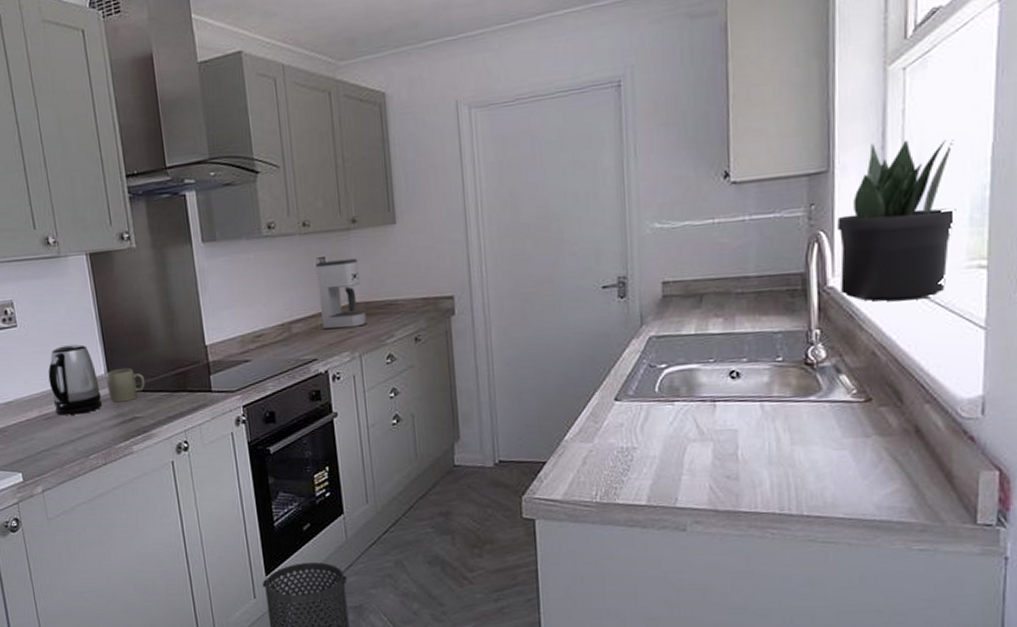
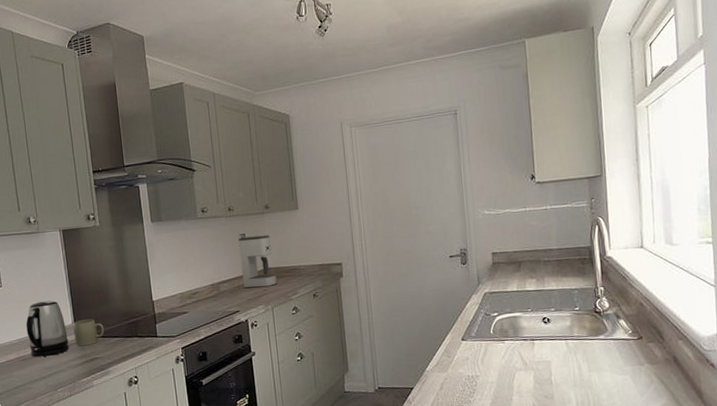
planter: present [837,139,956,302] -> none [610,155,689,267]

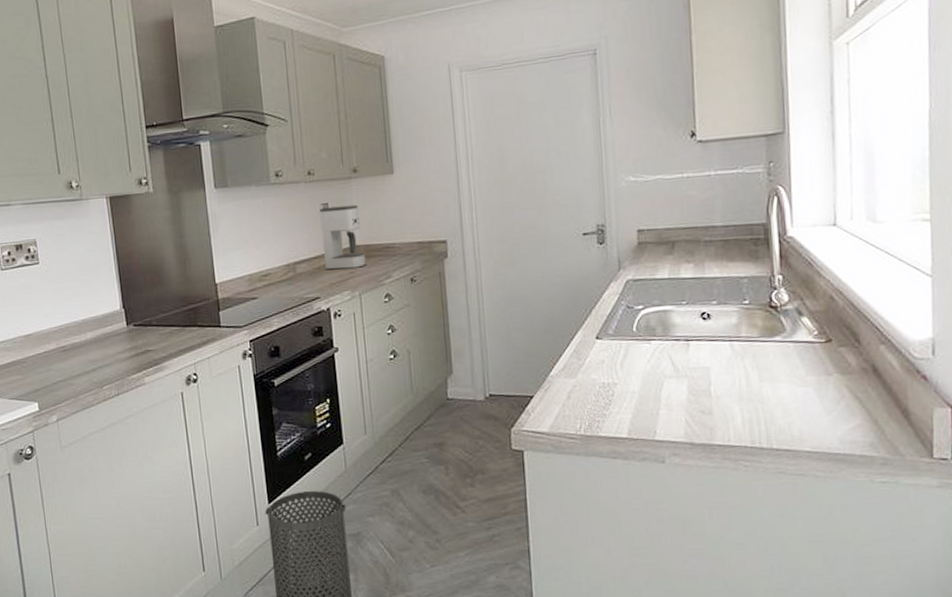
kettle: present [26,300,70,357] -> none [66,280,118,348]
mug: present [73,318,105,346] -> none [121,303,159,336]

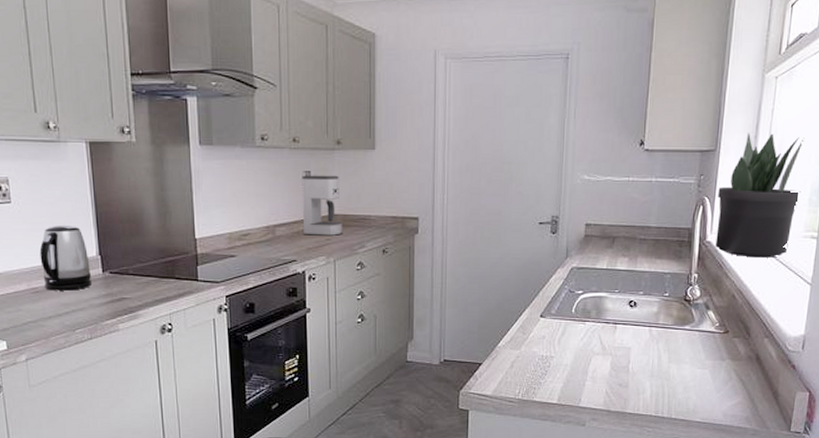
kettle: none [66,280,118,348] -> present [39,224,93,291]
planter: none [794,106,900,250] -> present [715,133,805,258]

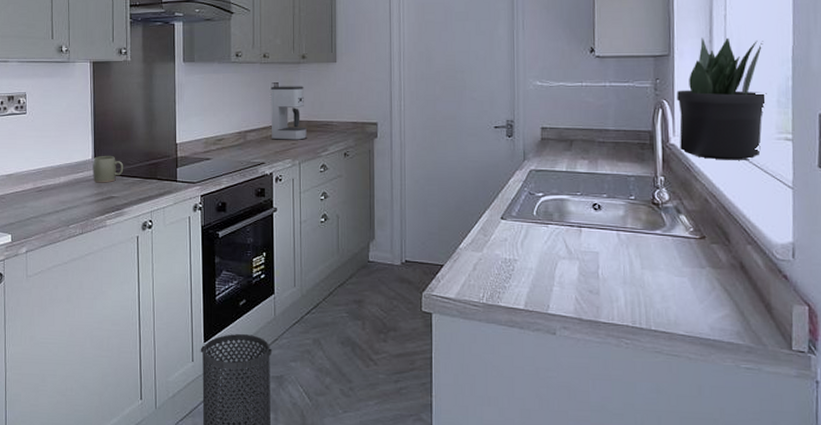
kettle: present [39,224,93,291] -> none [45,132,87,190]
mug: none [97,251,136,283] -> present [92,155,124,183]

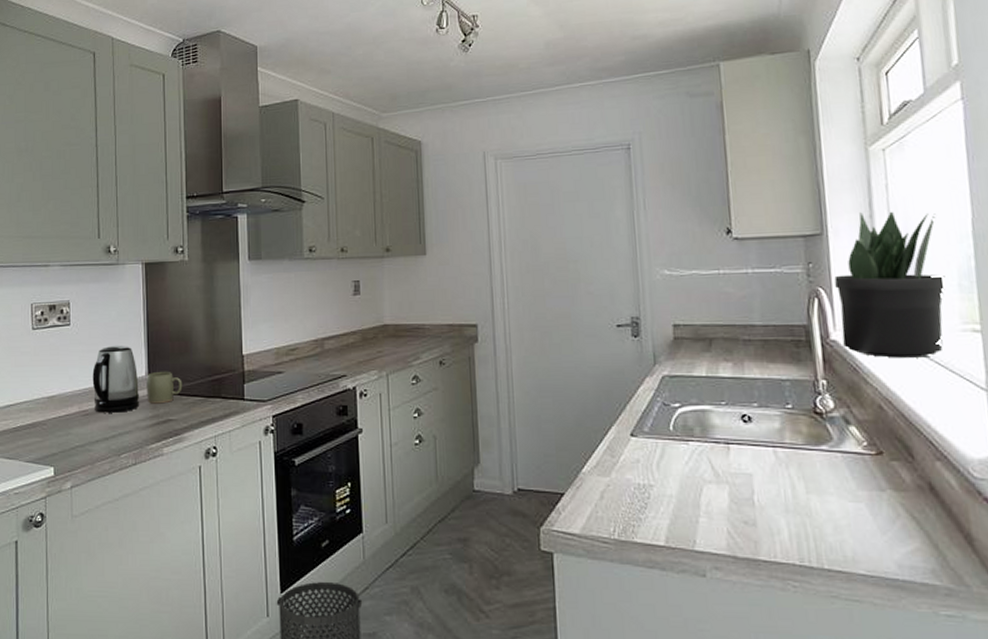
kettle: none [45,132,87,190] -> present [92,345,140,413]
coffee maker: present [271,86,307,140] -> none [350,283,395,348]

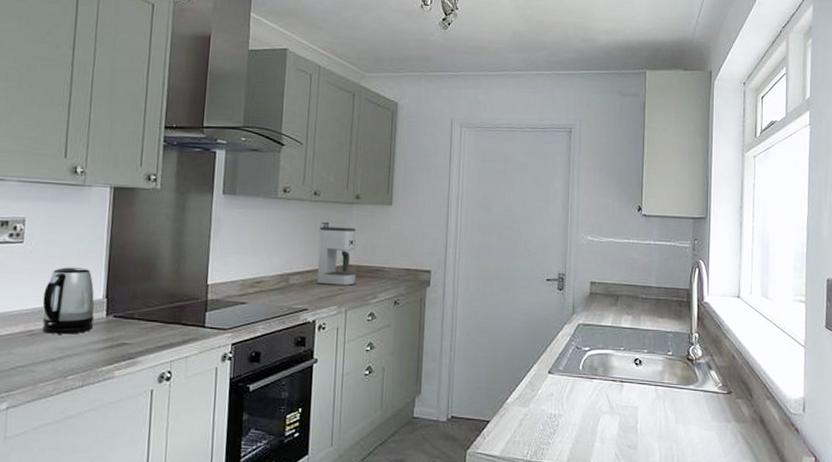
mug: present [146,371,183,404] -> none [102,295,142,327]
coffee maker: none [350,283,395,348] -> present [317,226,356,286]
planter: present [834,211,945,358] -> none [712,204,786,320]

